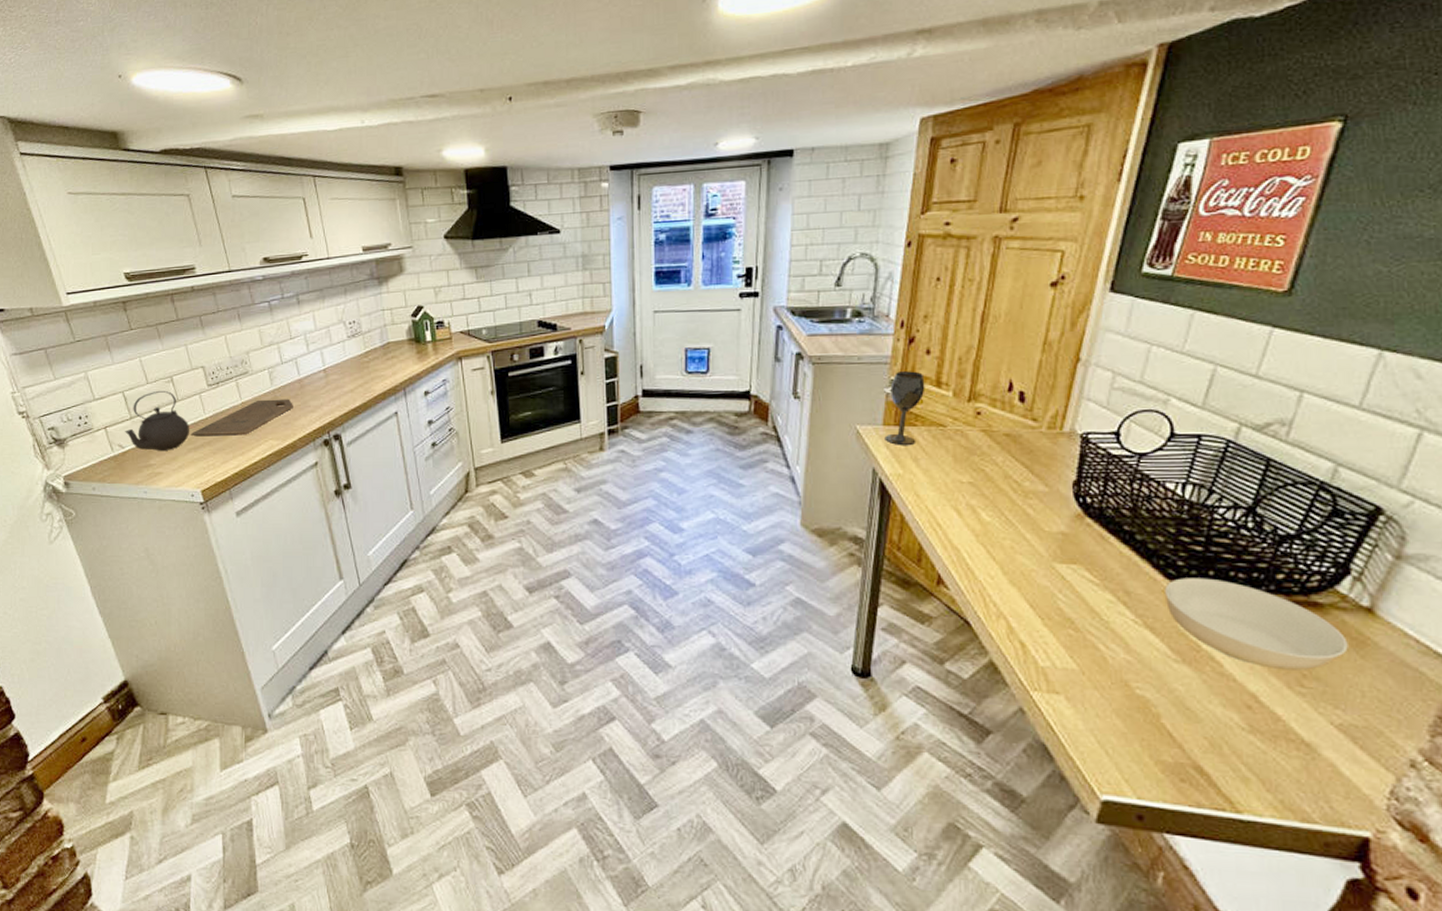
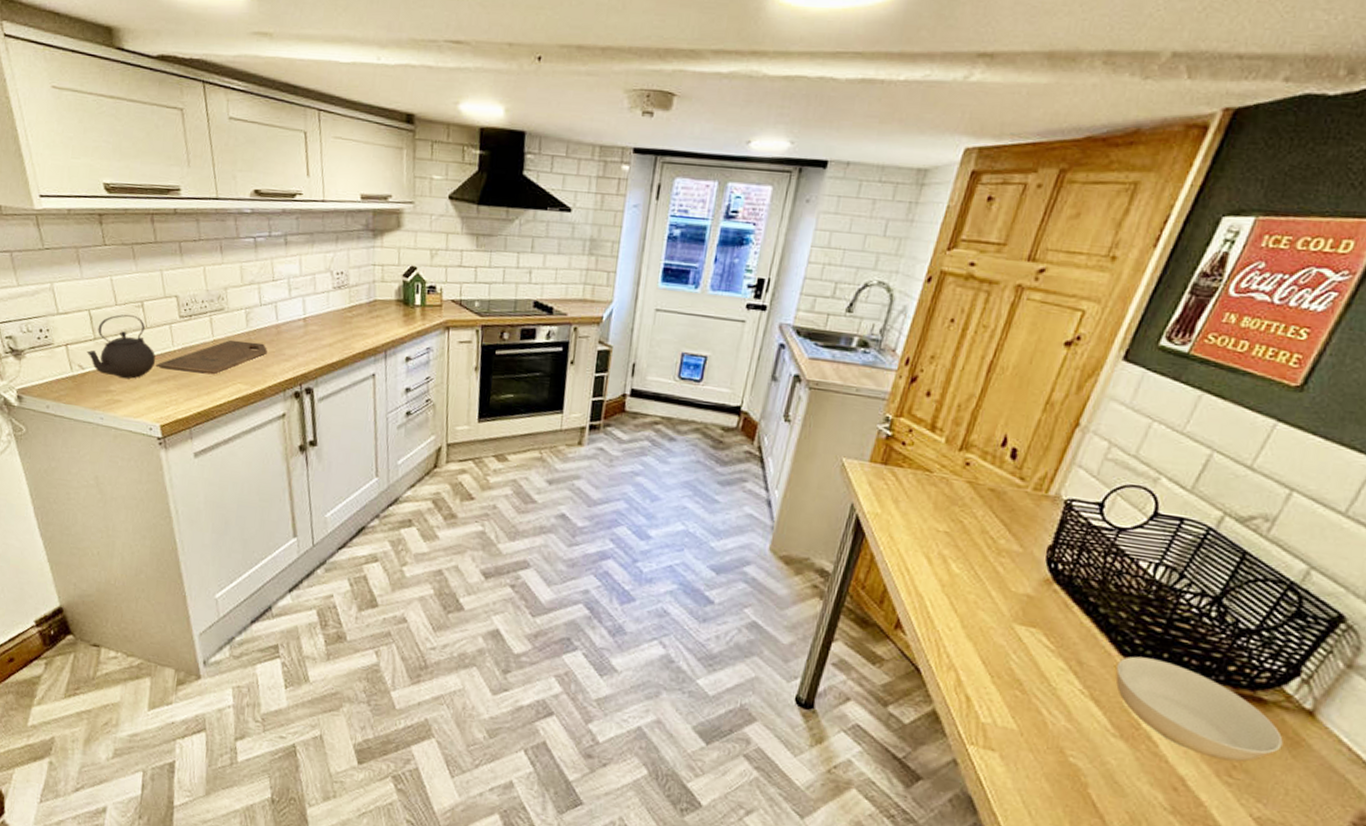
wine glass: present [884,371,926,445] -> none [869,409,920,486]

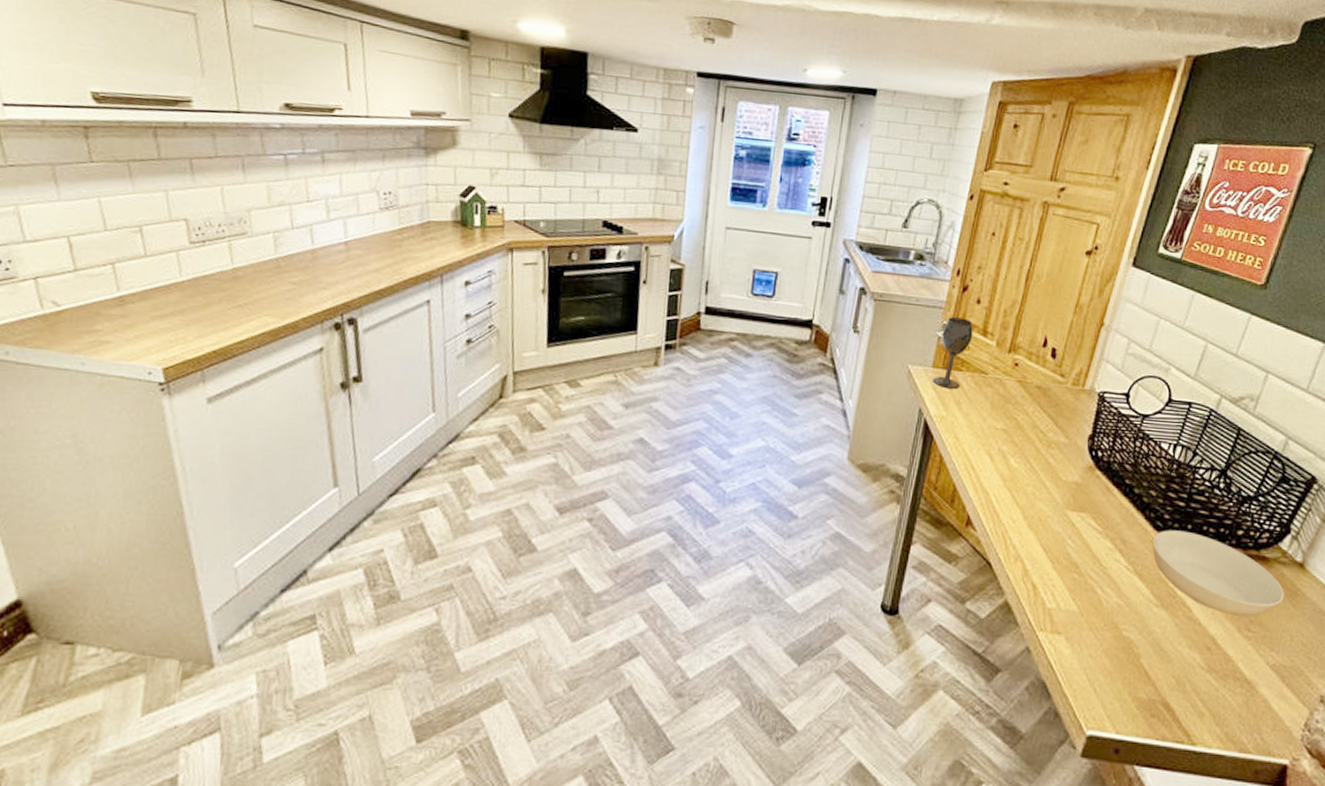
kettle: present [87,314,156,379] -> none [64,240,158,315]
cutting board: present [155,339,267,374] -> none [157,267,301,306]
wine glass: none [869,409,920,486] -> present [933,317,974,389]

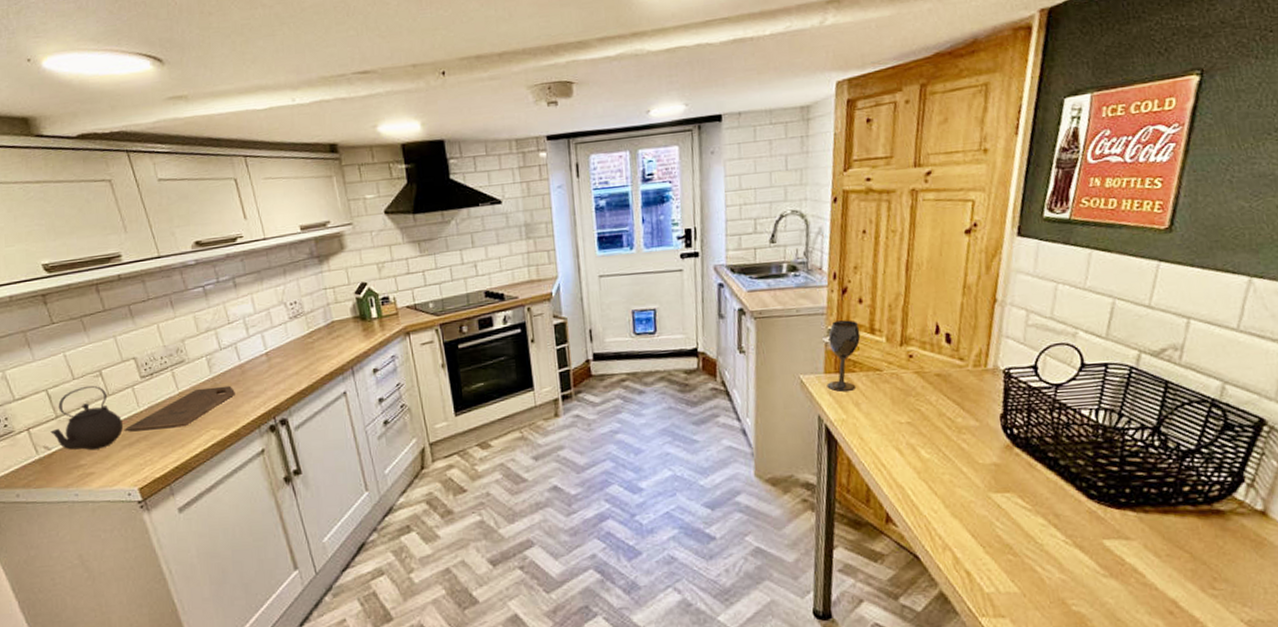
kettle: none [64,240,158,315] -> present [50,385,124,450]
cutting board: none [157,267,301,306] -> present [124,385,235,432]
bowl: present [1153,530,1284,617] -> none [1089,495,1249,576]

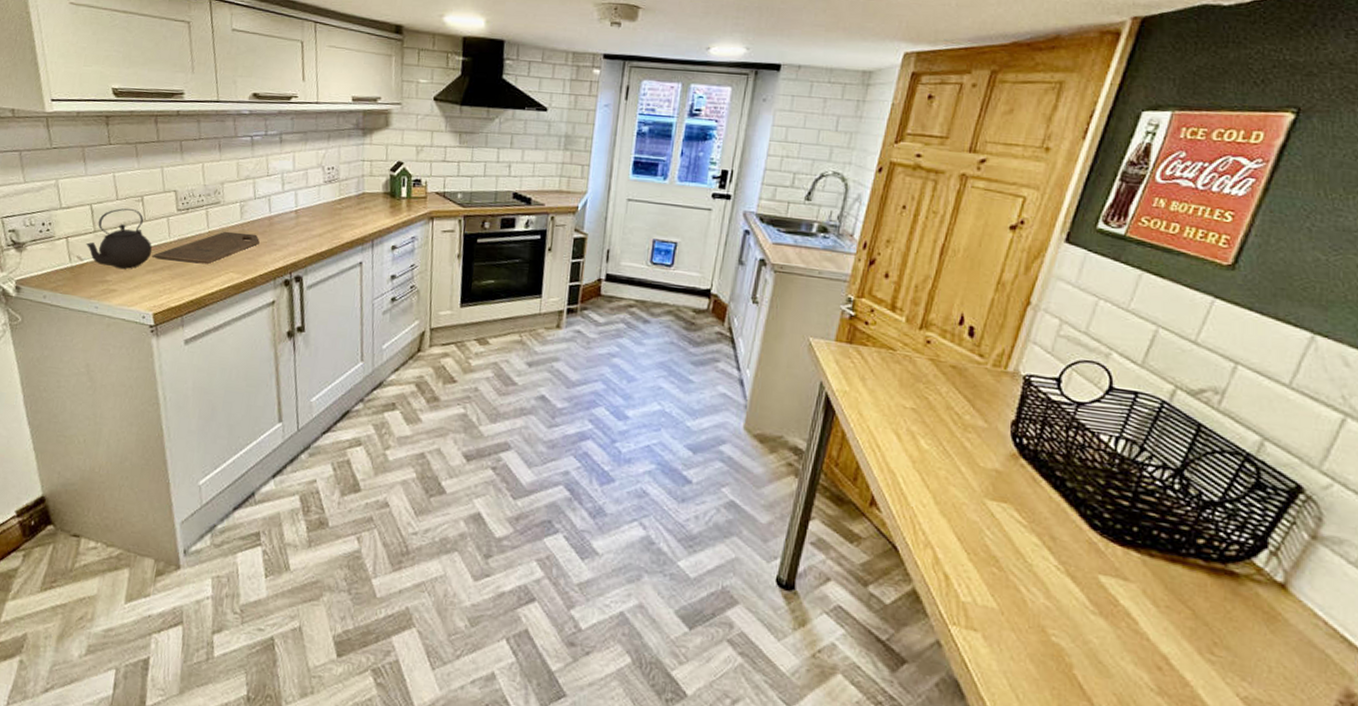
wine glass: present [827,320,861,392] -> none [835,290,881,364]

